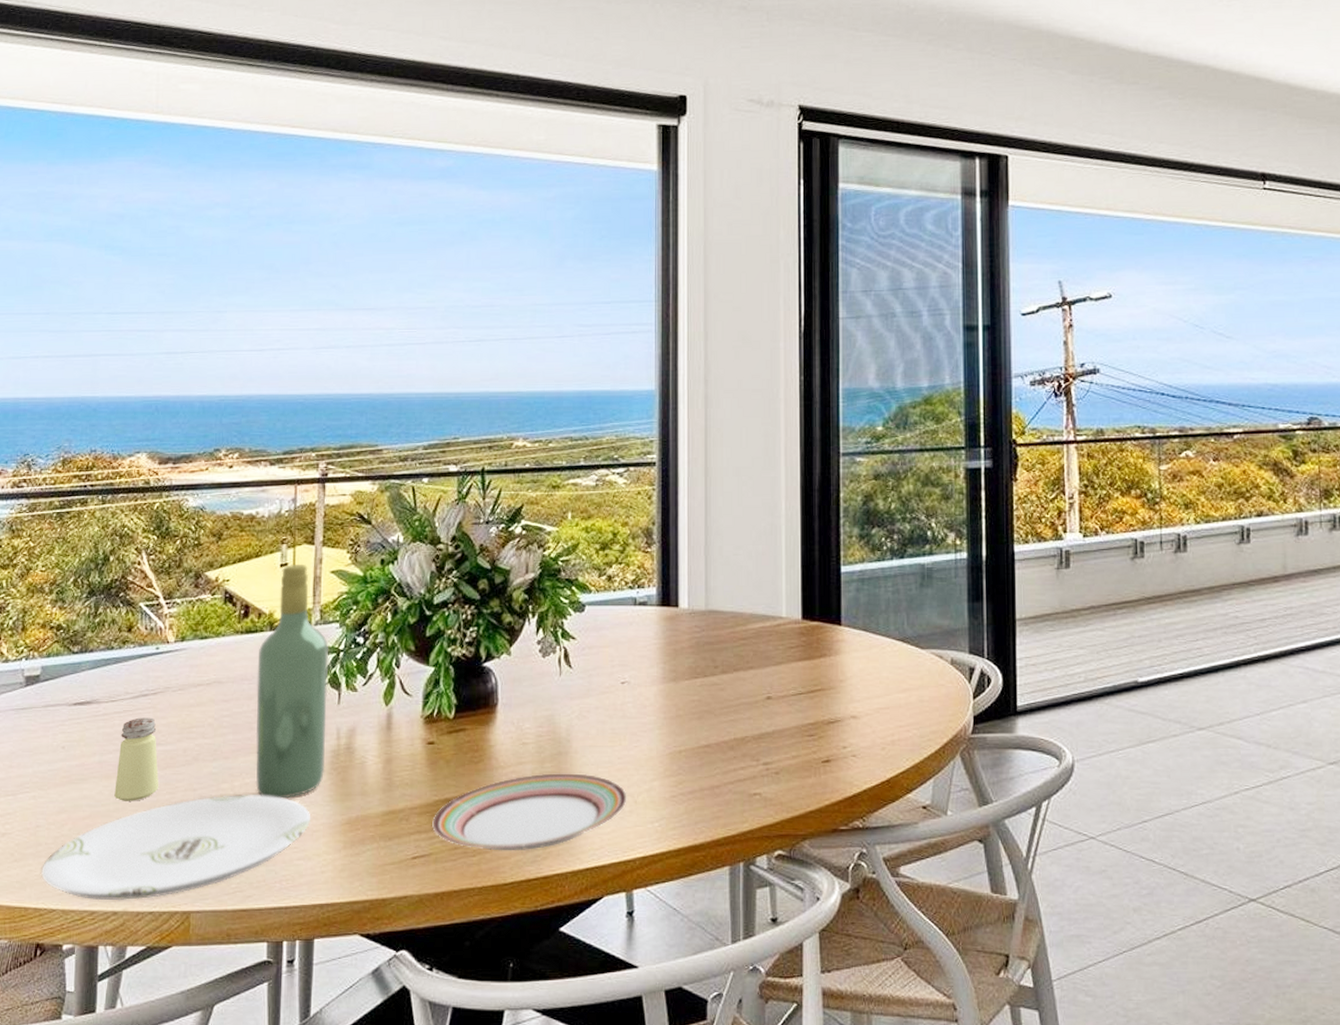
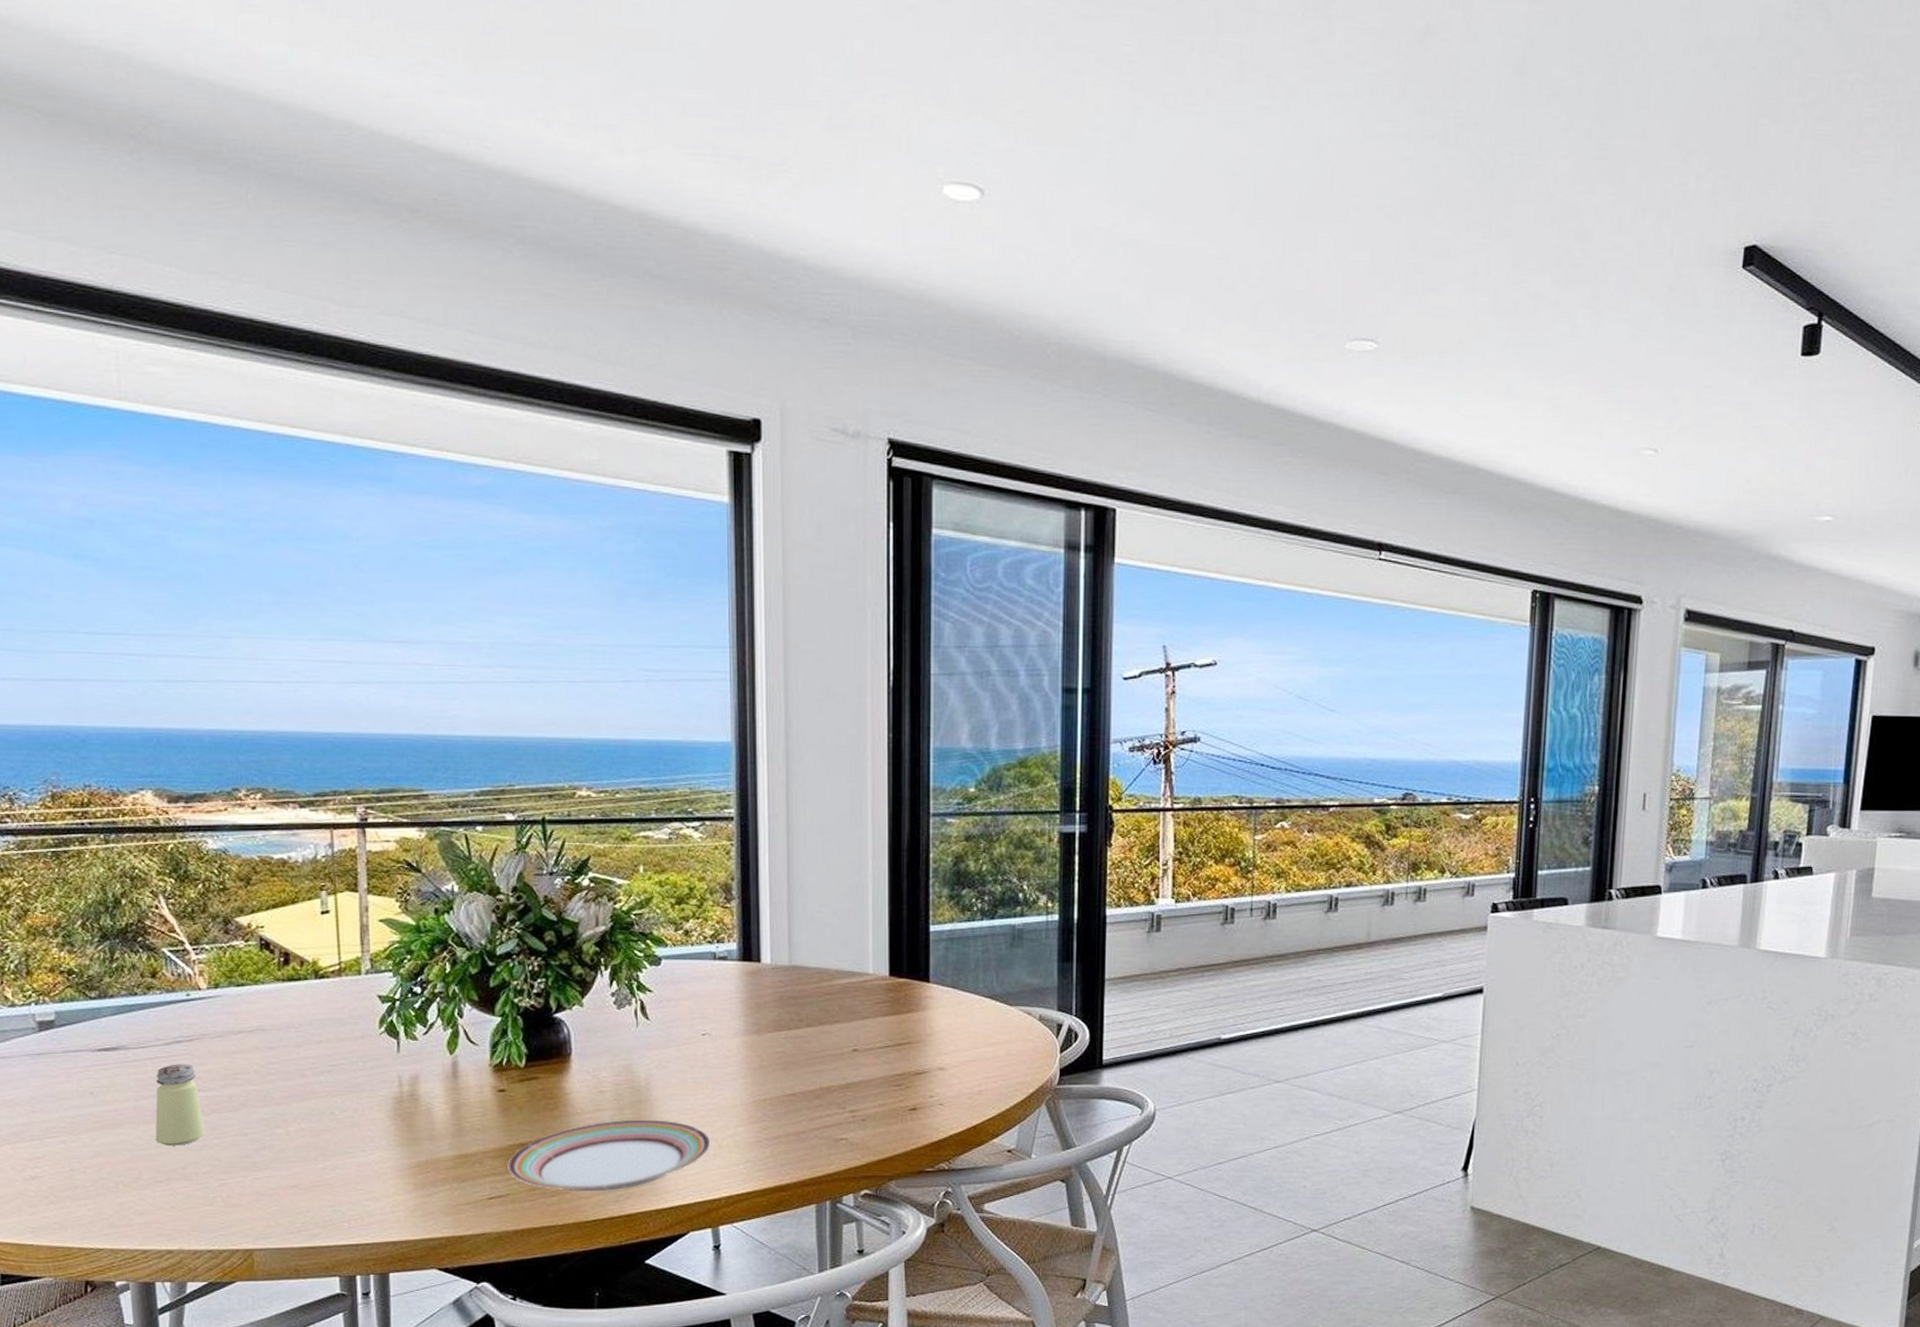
plate: present [41,795,311,901] -> none [82,1139,377,1240]
wine bottle: present [255,563,329,799] -> none [303,911,389,1143]

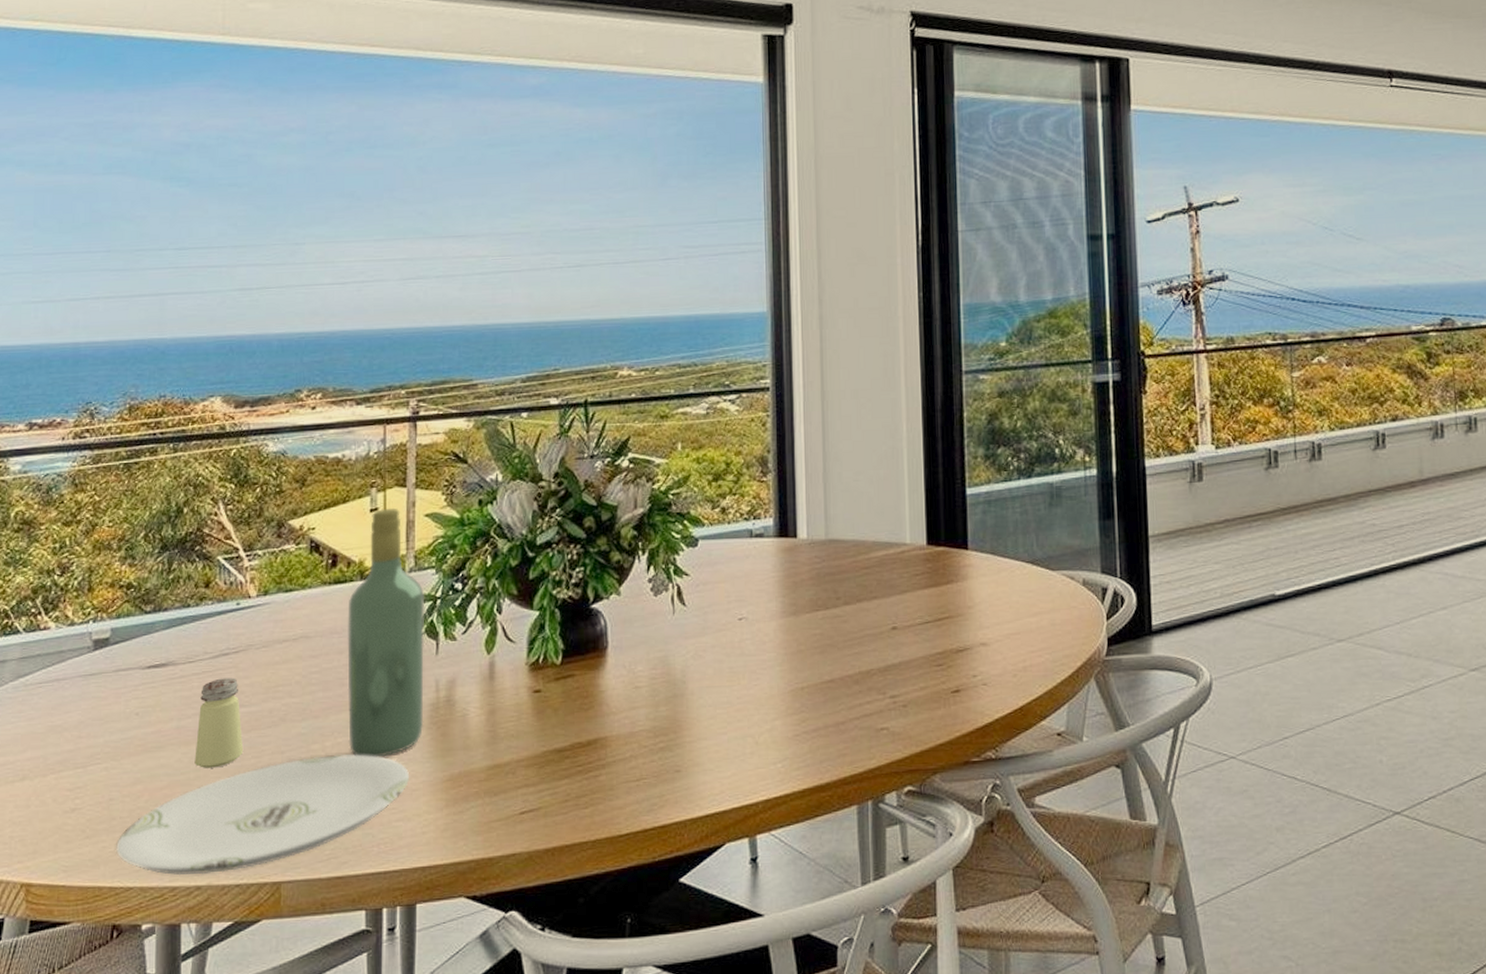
plate: none [82,1139,377,1240] -> present [116,754,410,876]
wine bottle: none [303,911,389,1143] -> present [347,508,425,758]
plate: present [508,1119,711,1192] -> none [541,715,748,802]

